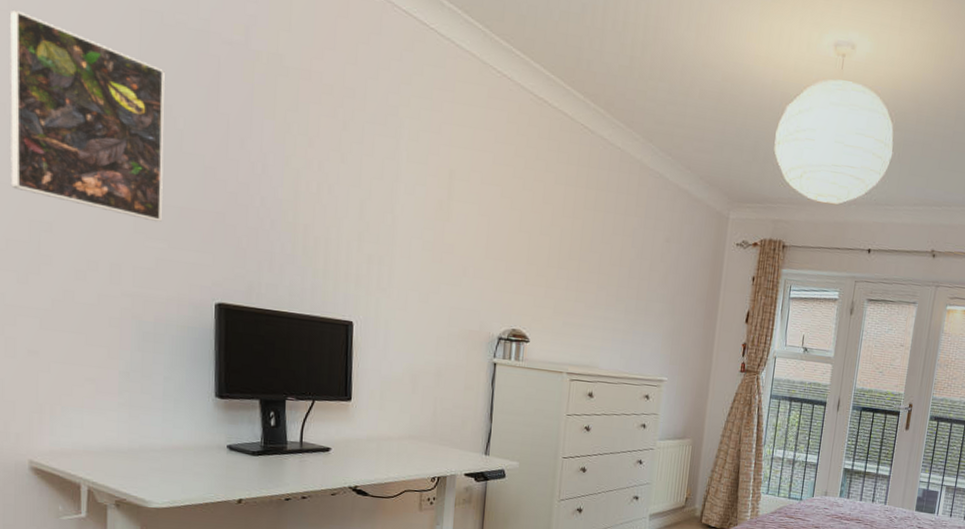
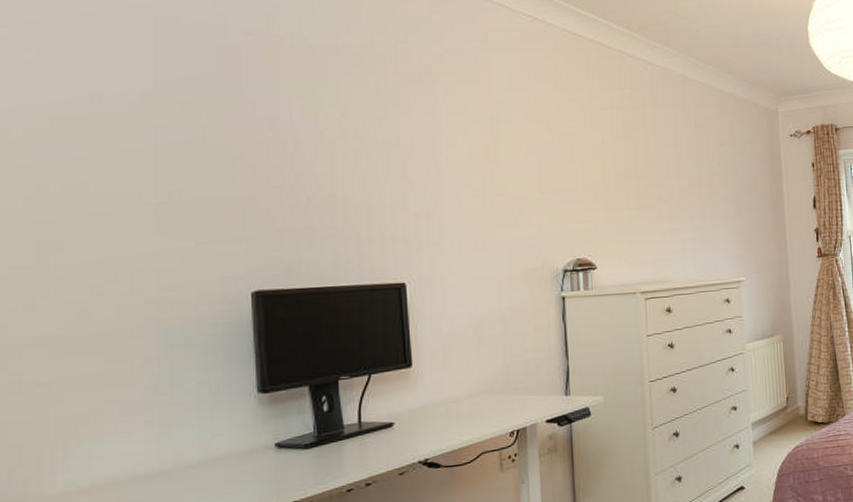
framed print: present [9,9,165,222] -> none [11,37,186,220]

